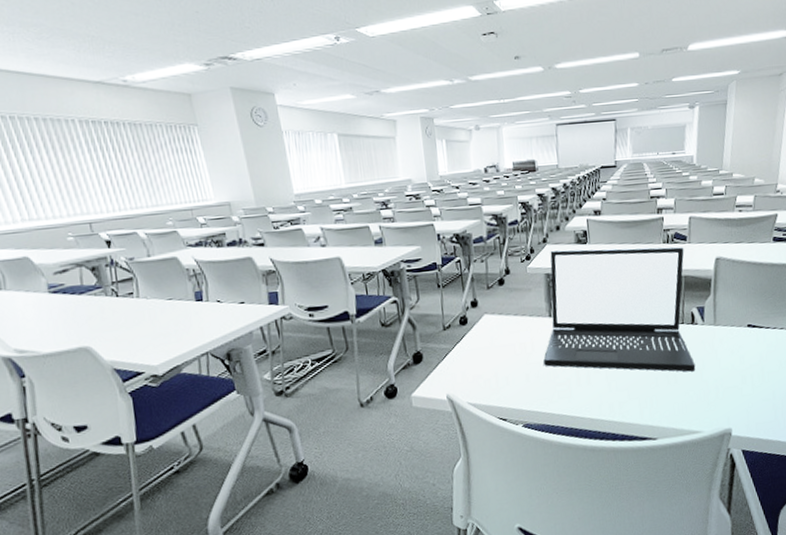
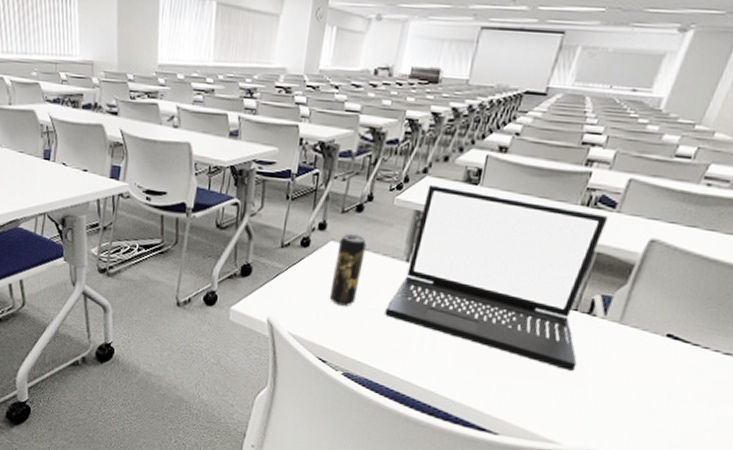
beverage can: none [492,304,517,368] -> present [329,234,367,306]

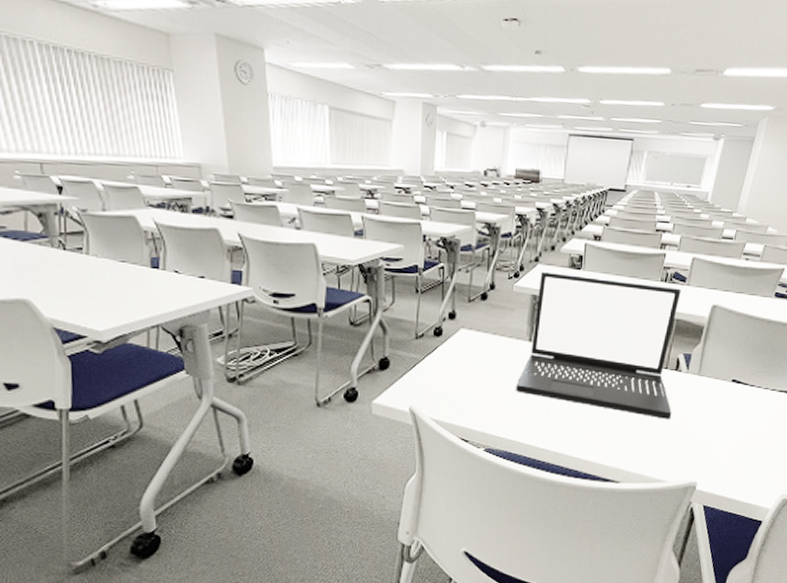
beverage can: present [329,234,367,306] -> none [465,321,494,387]

